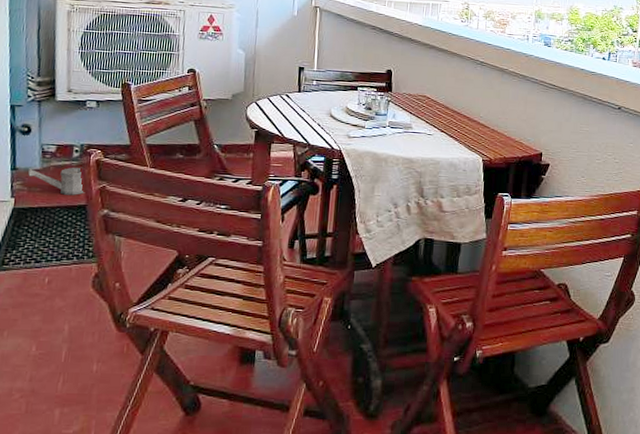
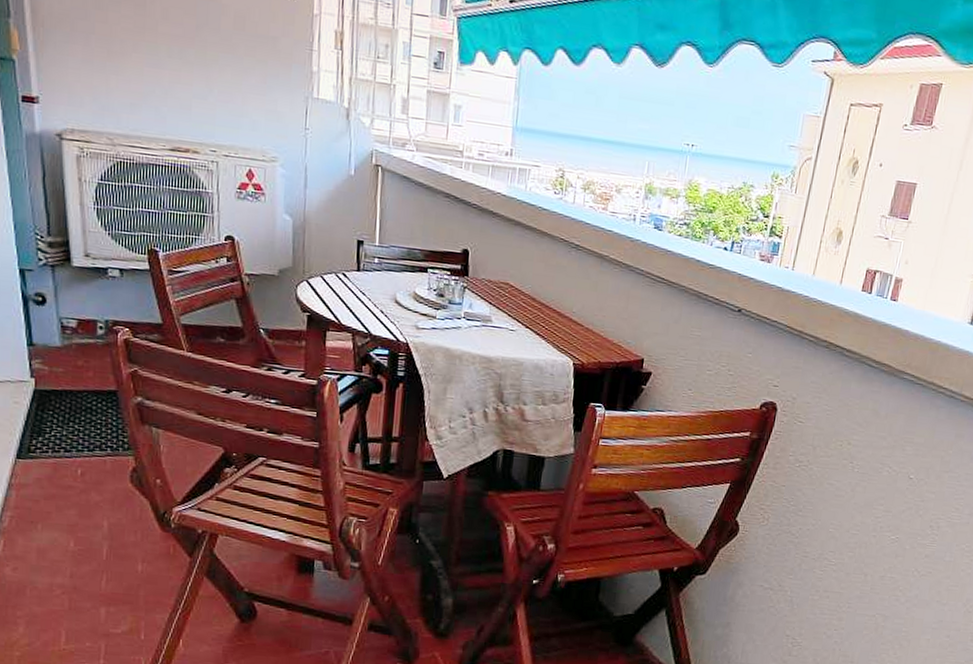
watering can: present [28,167,86,195] -> none [48,345,115,379]

